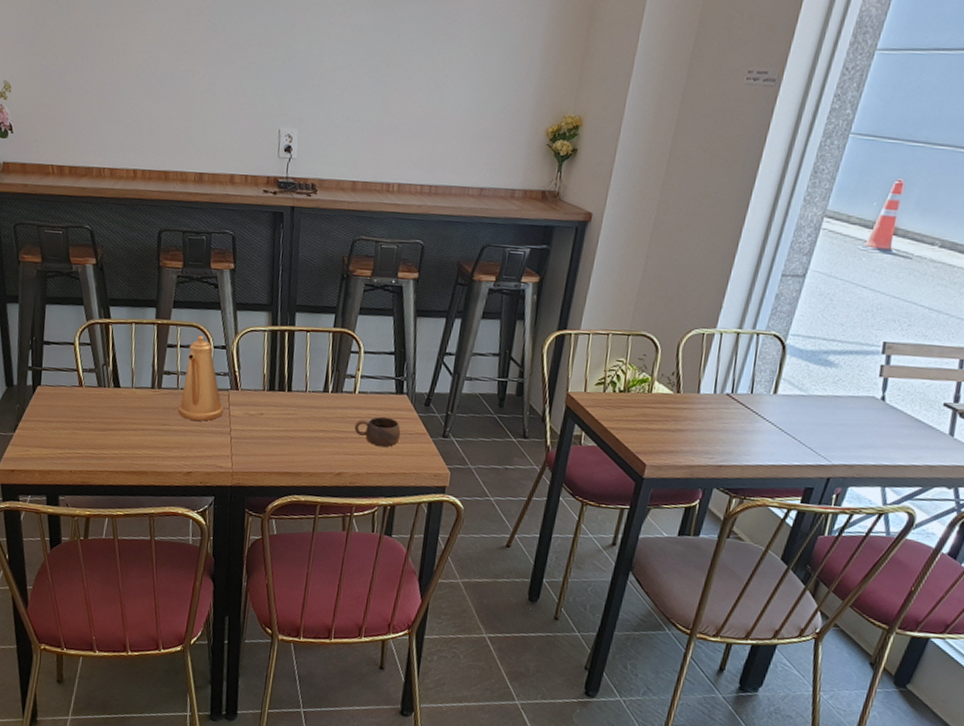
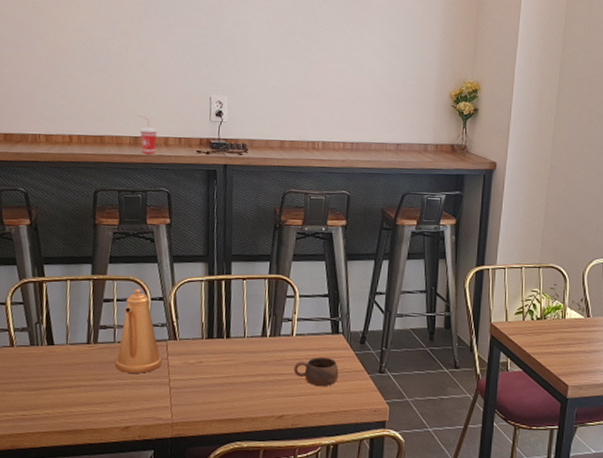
beverage cup: none [202,148,224,193] -> present [137,114,158,154]

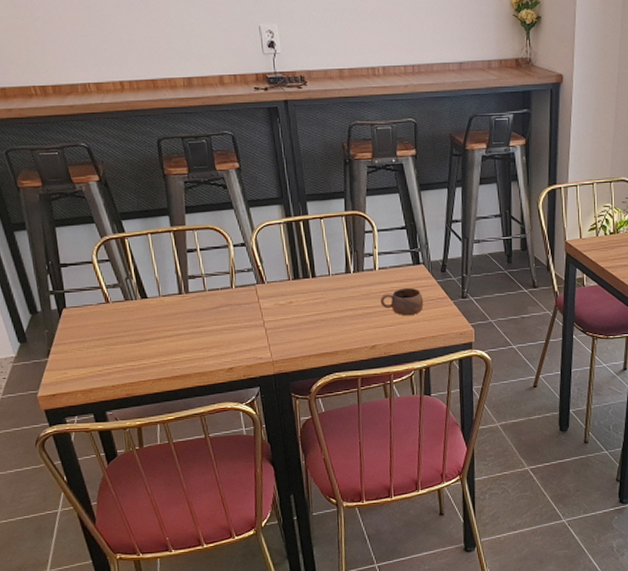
coffee pot: present [115,288,163,373] -> none [209,236,254,318]
beverage cup: present [137,114,158,154] -> none [186,52,212,96]

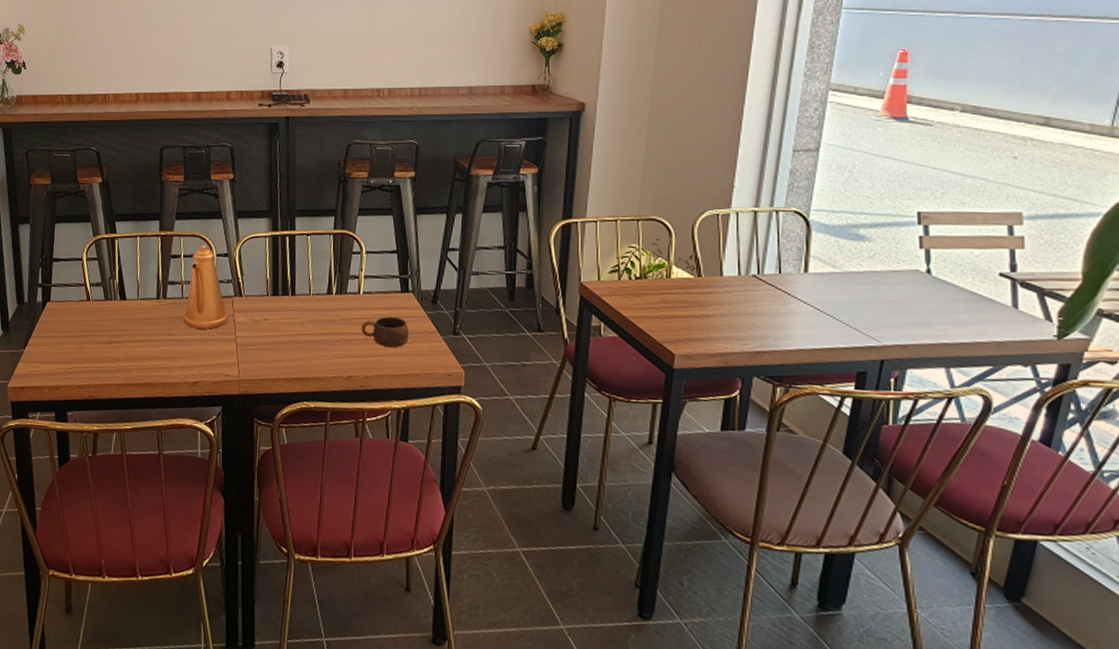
coffee pot: none [209,236,254,318] -> present [183,244,229,329]

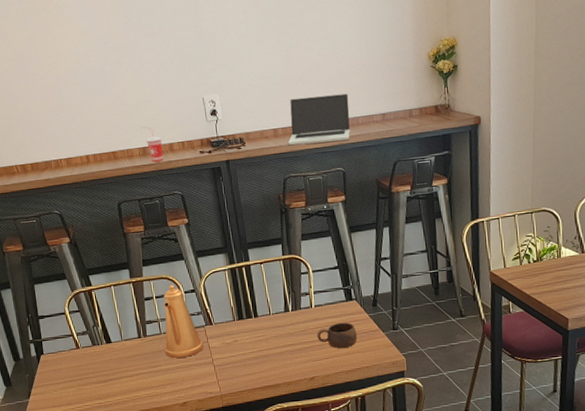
beverage cup: none [199,70,220,109] -> present [141,126,163,162]
laptop: none [357,59,433,112] -> present [287,93,350,146]

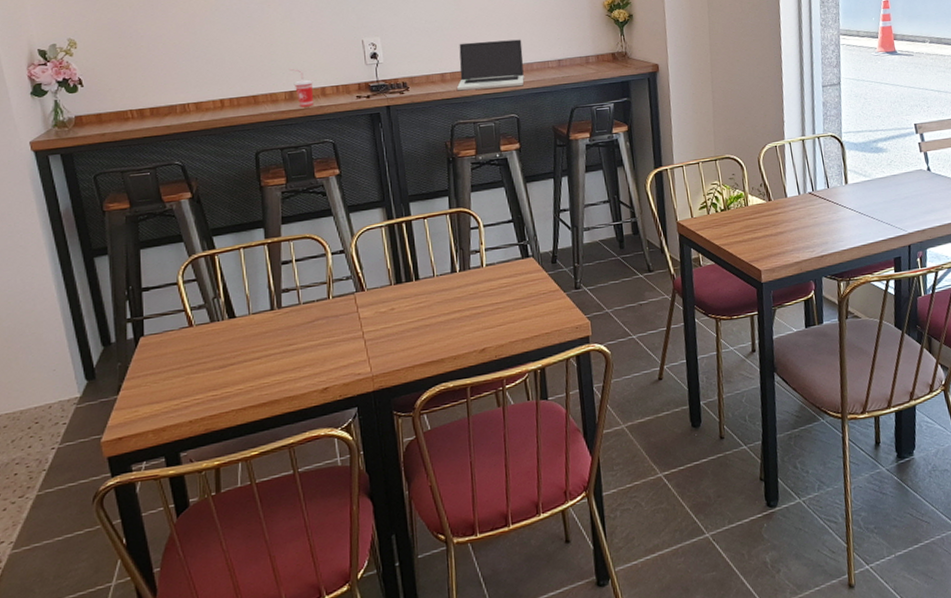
coffee pot: present [163,284,204,358] -> none [304,245,353,333]
cup: present [317,322,358,349] -> none [488,282,536,314]

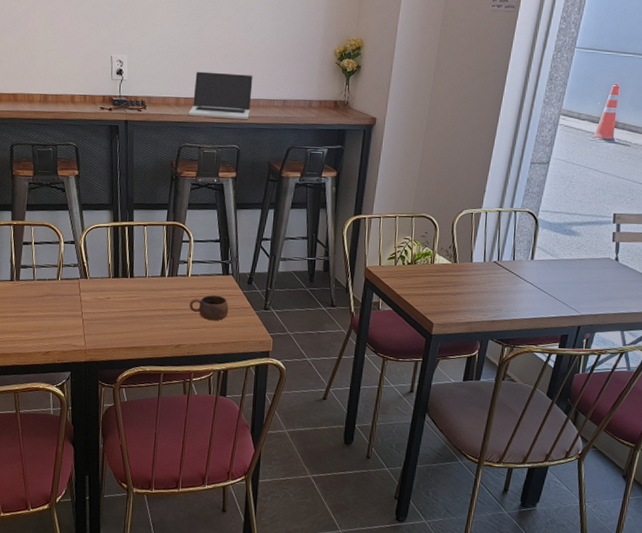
beverage cup: present [289,68,313,108] -> none [45,73,65,111]
cup: none [488,282,536,314] -> present [189,295,229,321]

